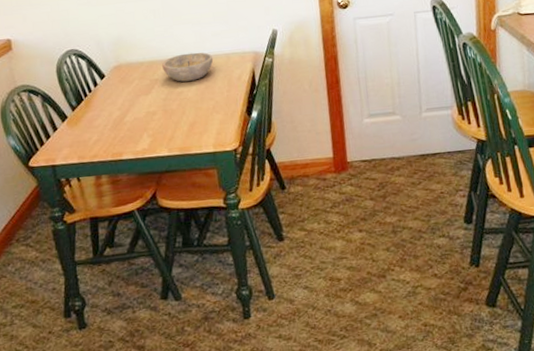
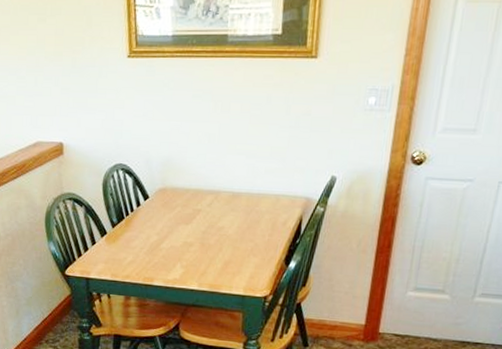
bowl: present [162,52,214,82] -> none [207,187,262,218]

